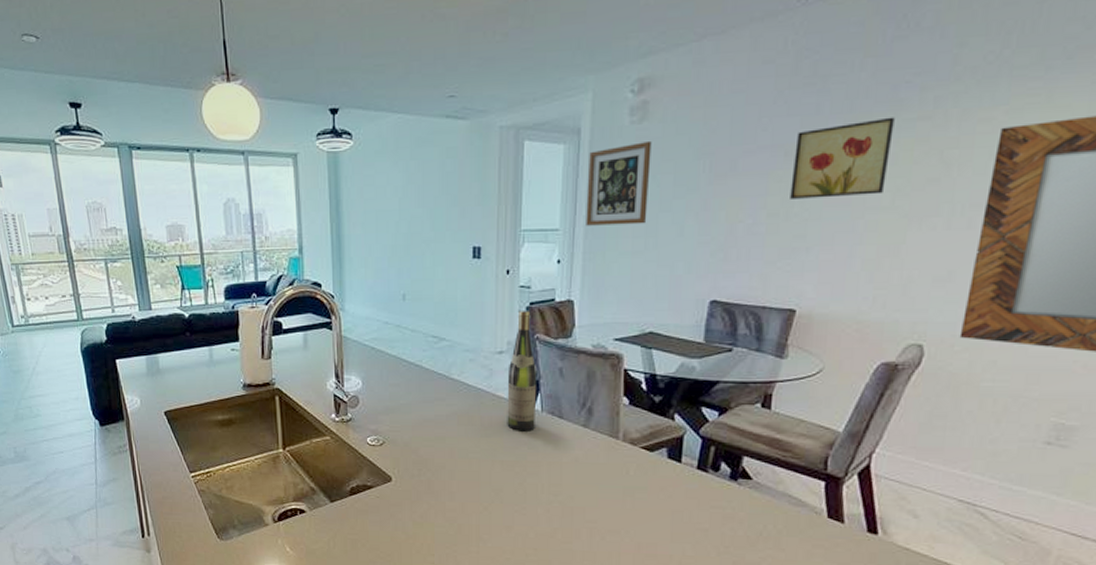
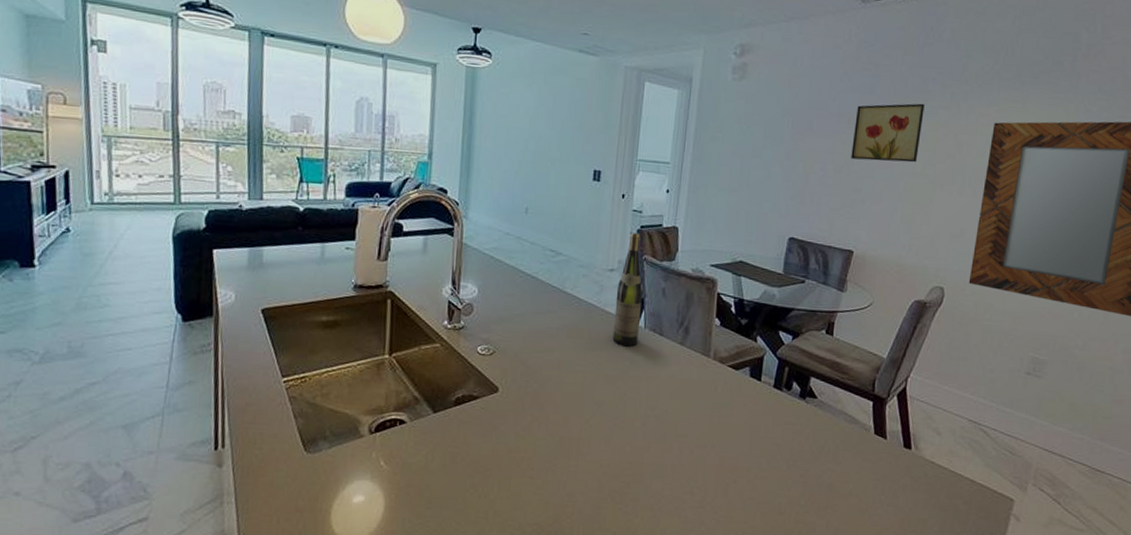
wall art: present [586,140,652,226] -> none [692,96,748,166]

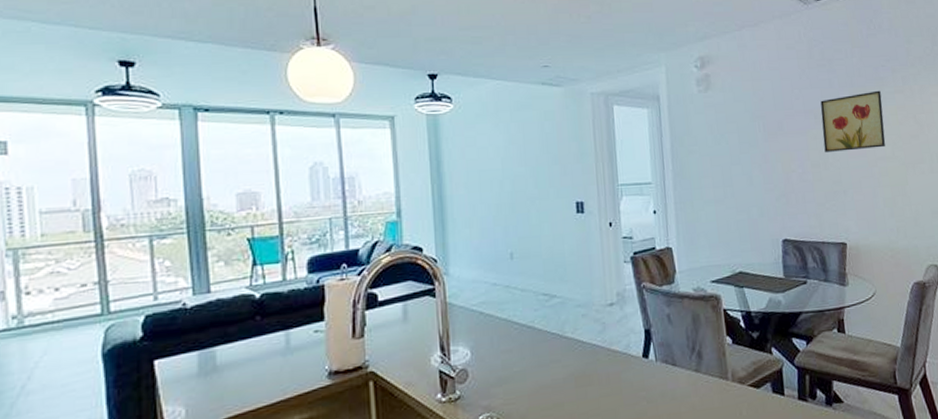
wine bottle: present [612,233,643,347] -> none [619,261,652,386]

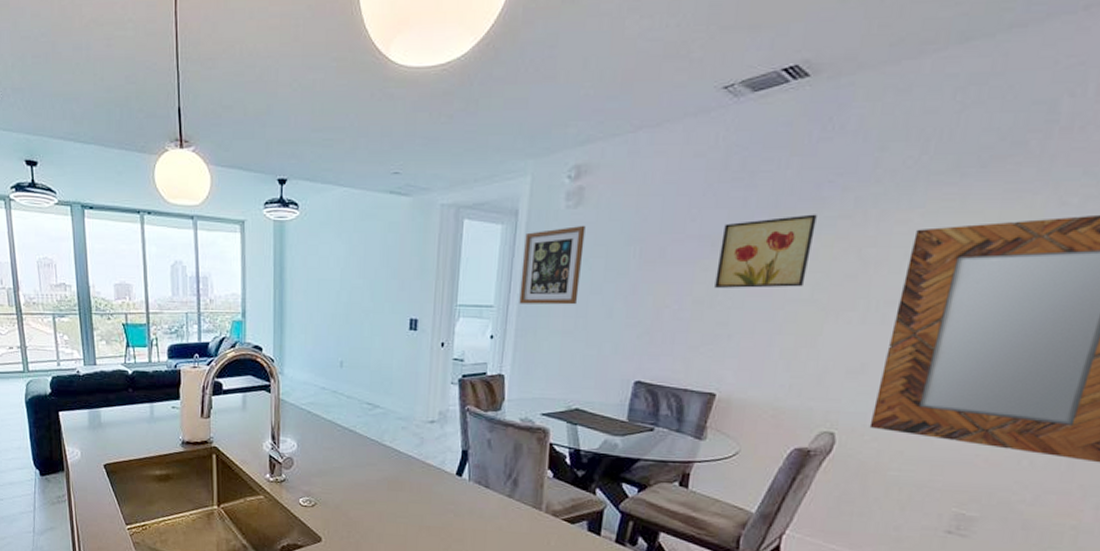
wall art: none [669,106,723,179] -> present [519,225,586,305]

